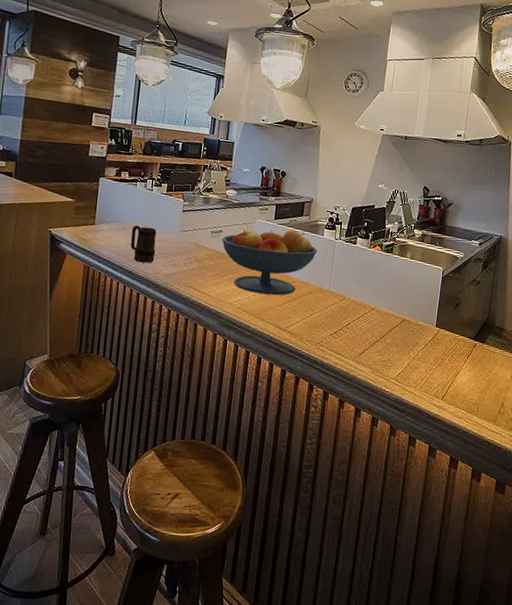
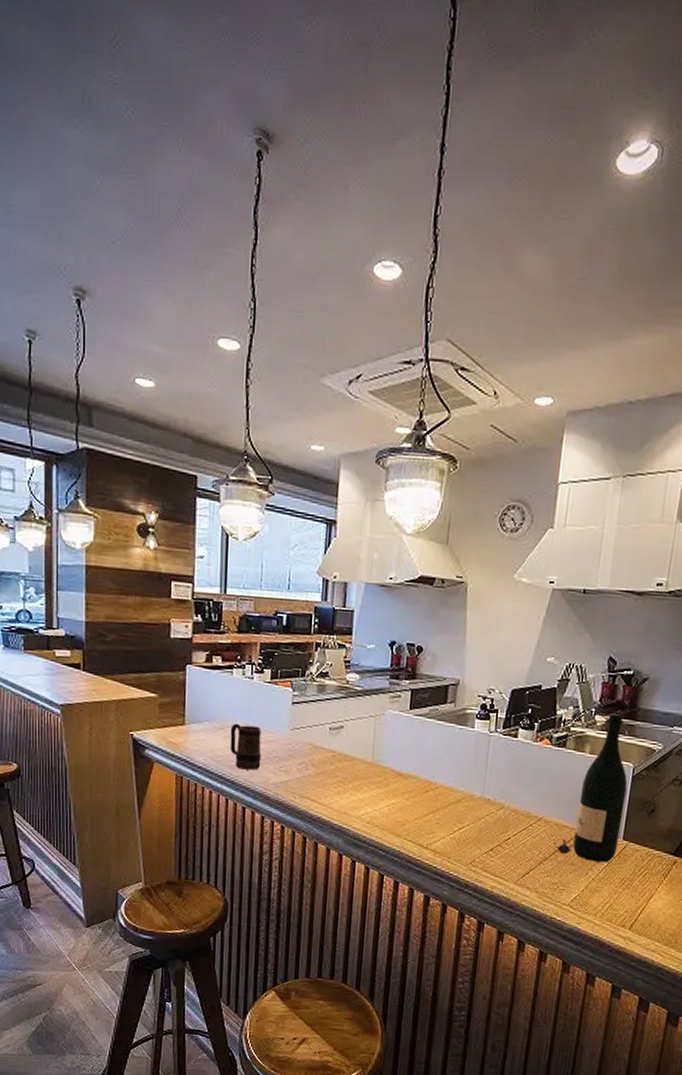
fruit bowl: present [222,229,318,296] -> none [343,721,467,806]
wine bottle: none [383,230,439,345] -> present [554,715,628,863]

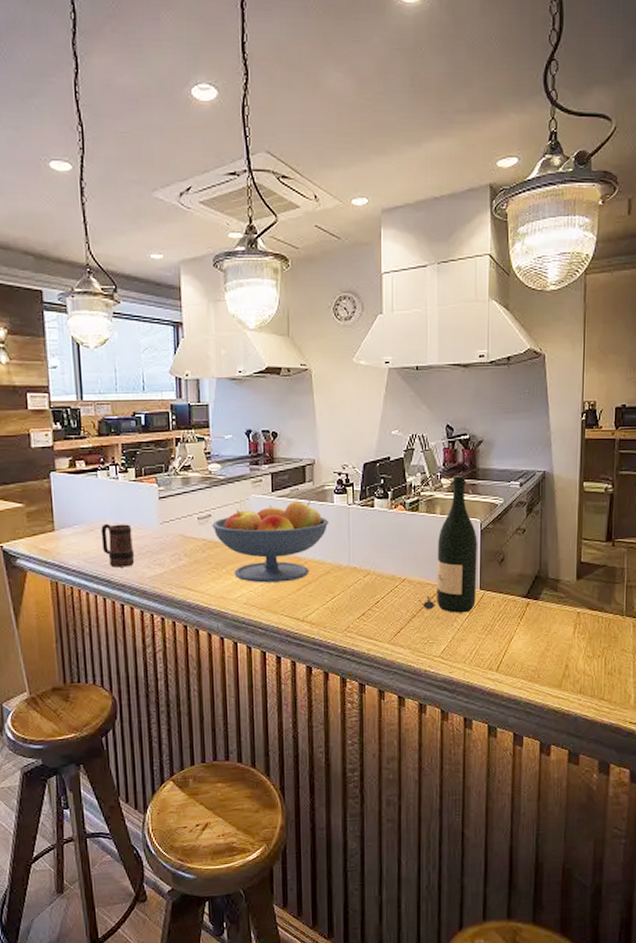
fruit bowl: none [343,721,467,806] -> present [212,500,329,583]

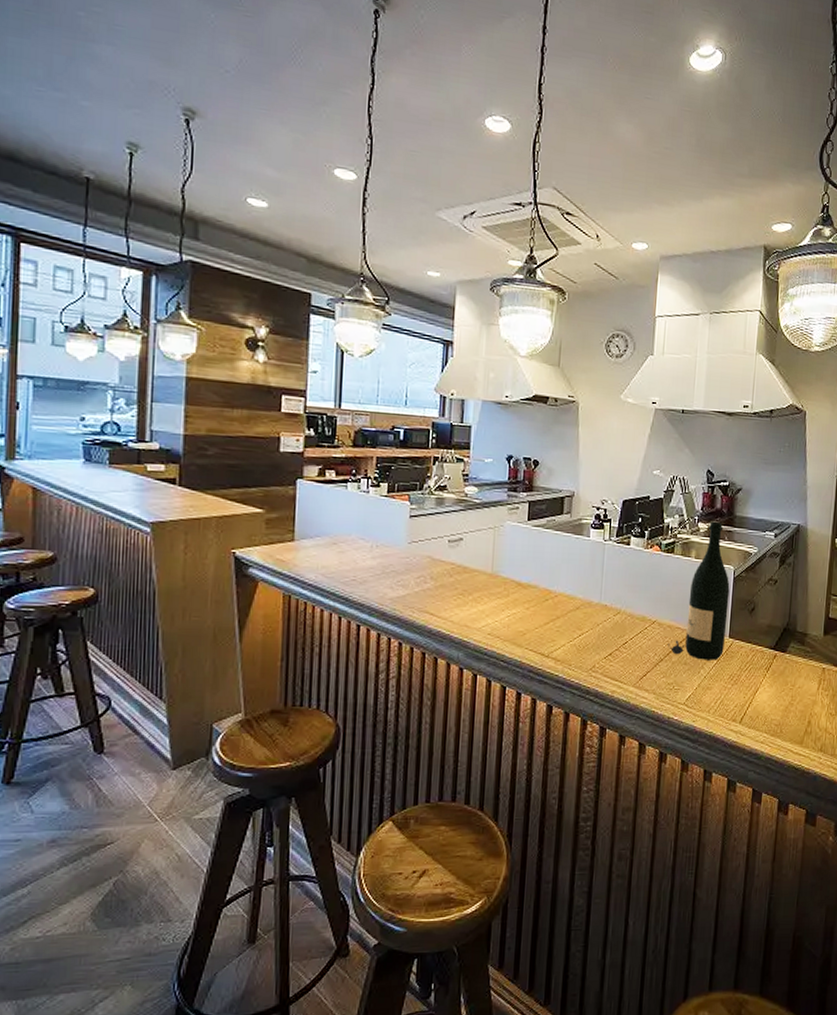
mug: present [101,523,135,568] -> none [343,538,378,586]
fruit bowl: present [212,500,329,583] -> none [463,531,583,615]

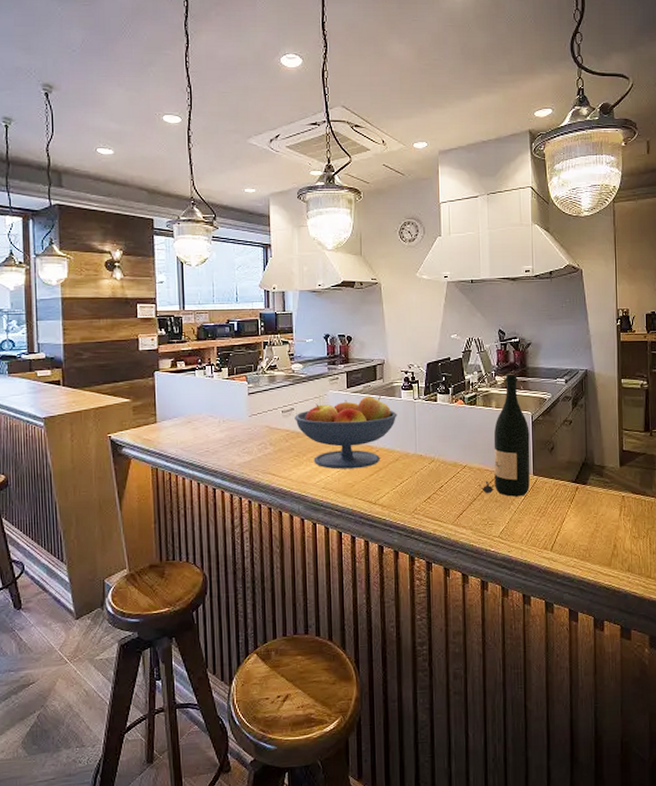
fruit bowl: none [463,531,583,615] -> present [294,395,397,469]

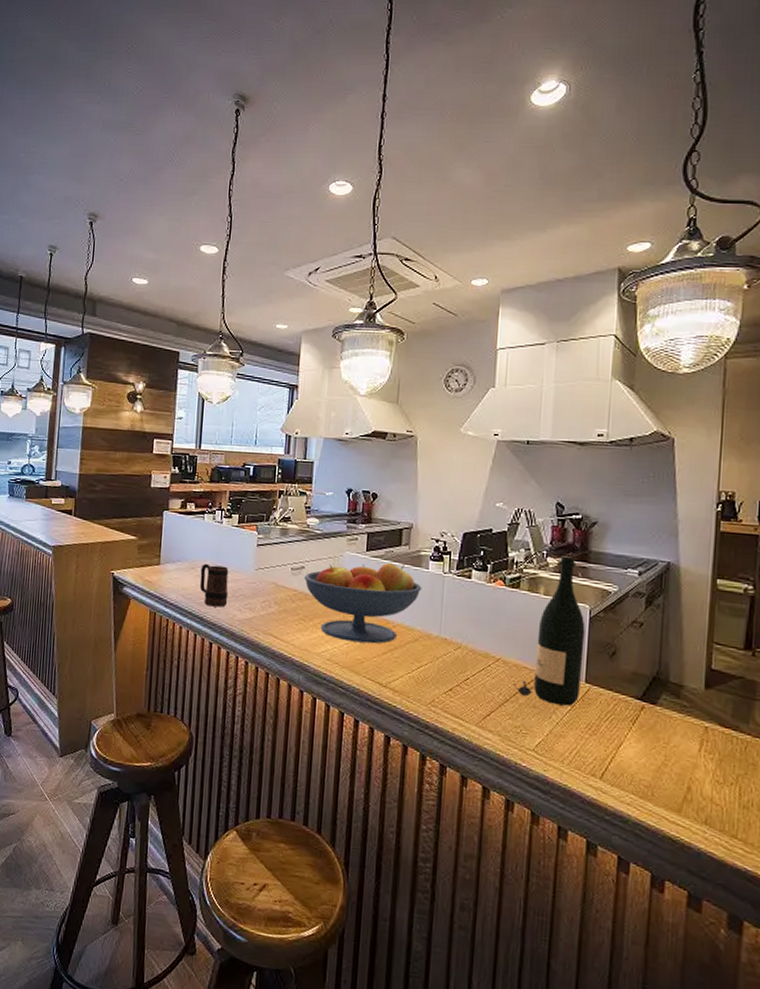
mug: none [197,416,226,455] -> present [199,563,229,608]

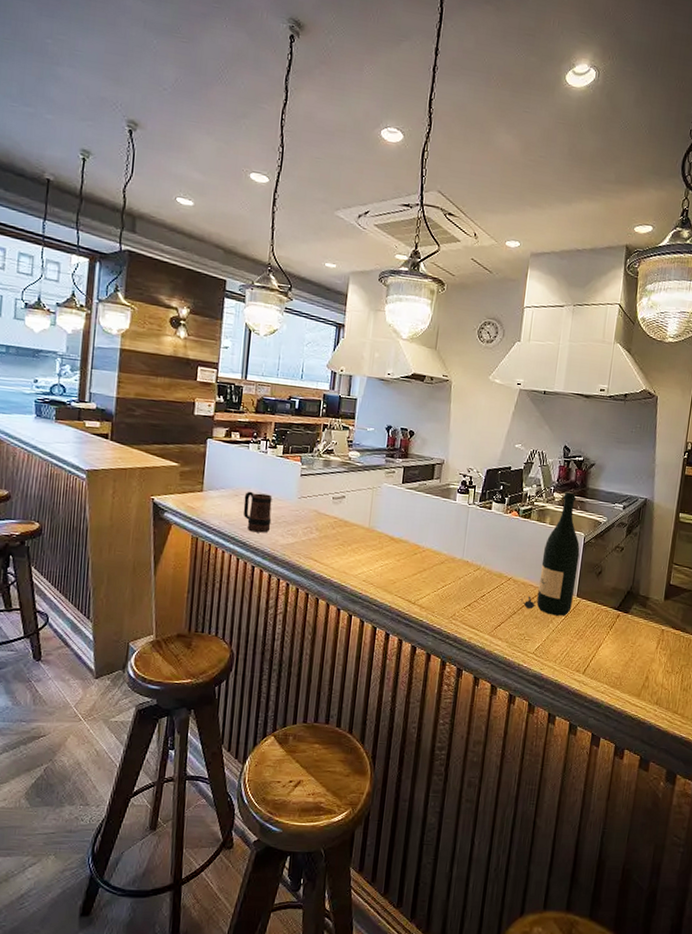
fruit bowl: present [304,562,422,644] -> none [344,494,450,566]

